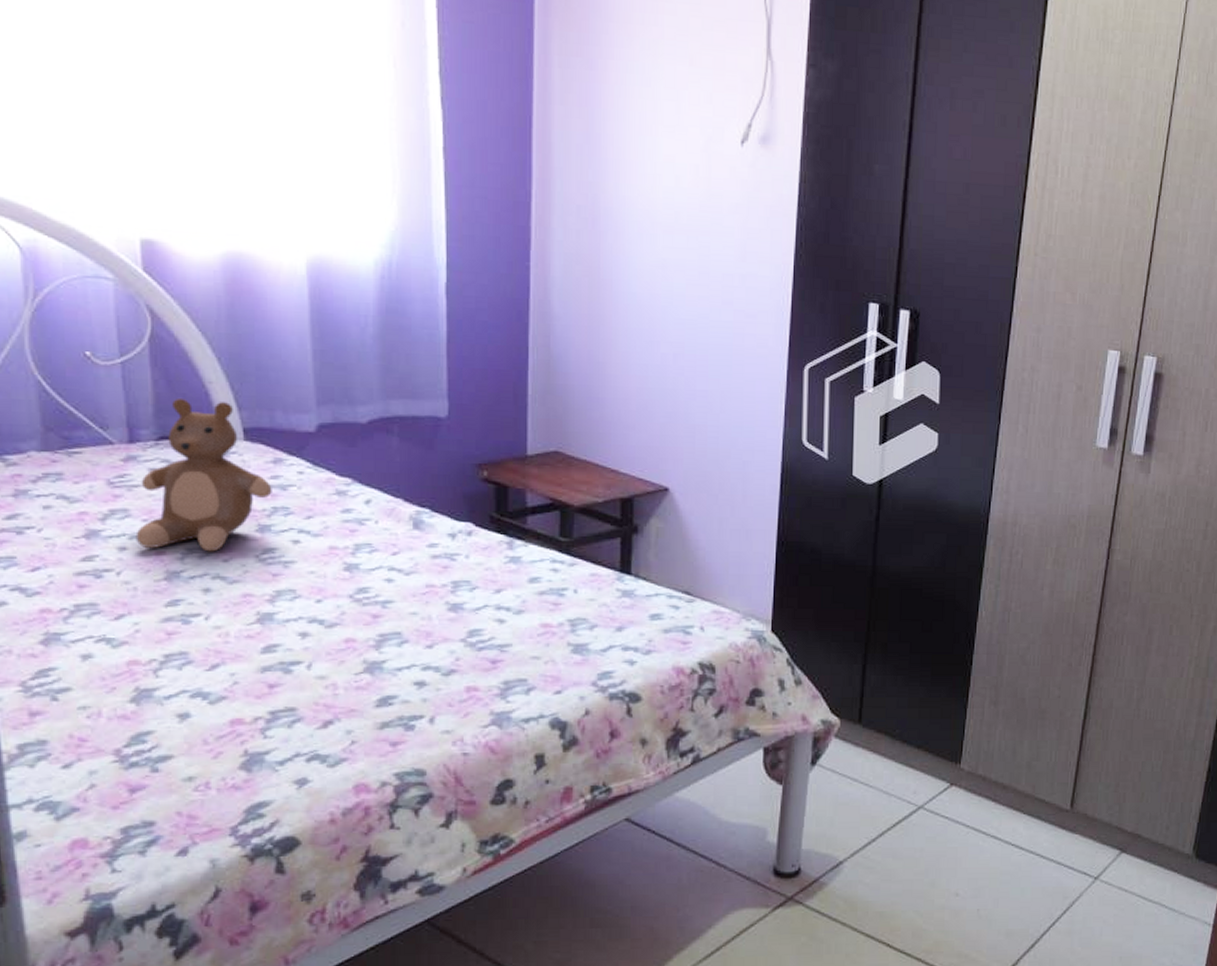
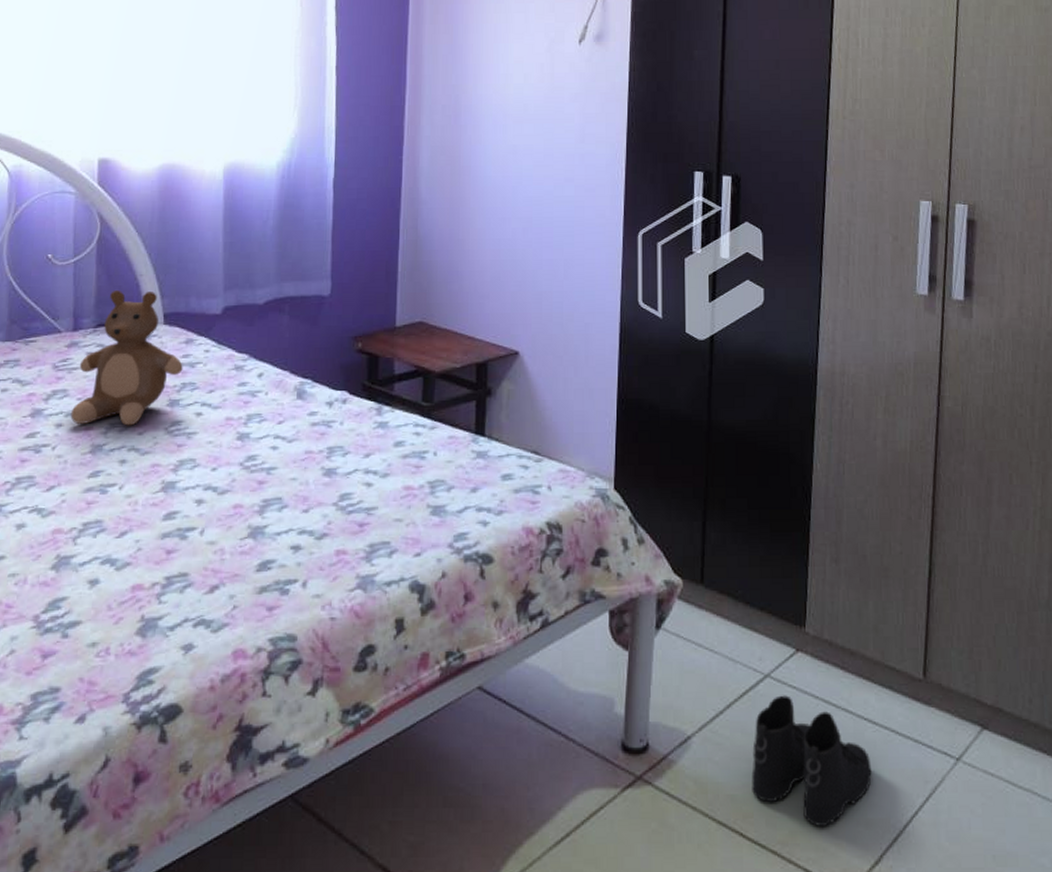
boots: none [900,824,1015,937] -> present [751,695,872,826]

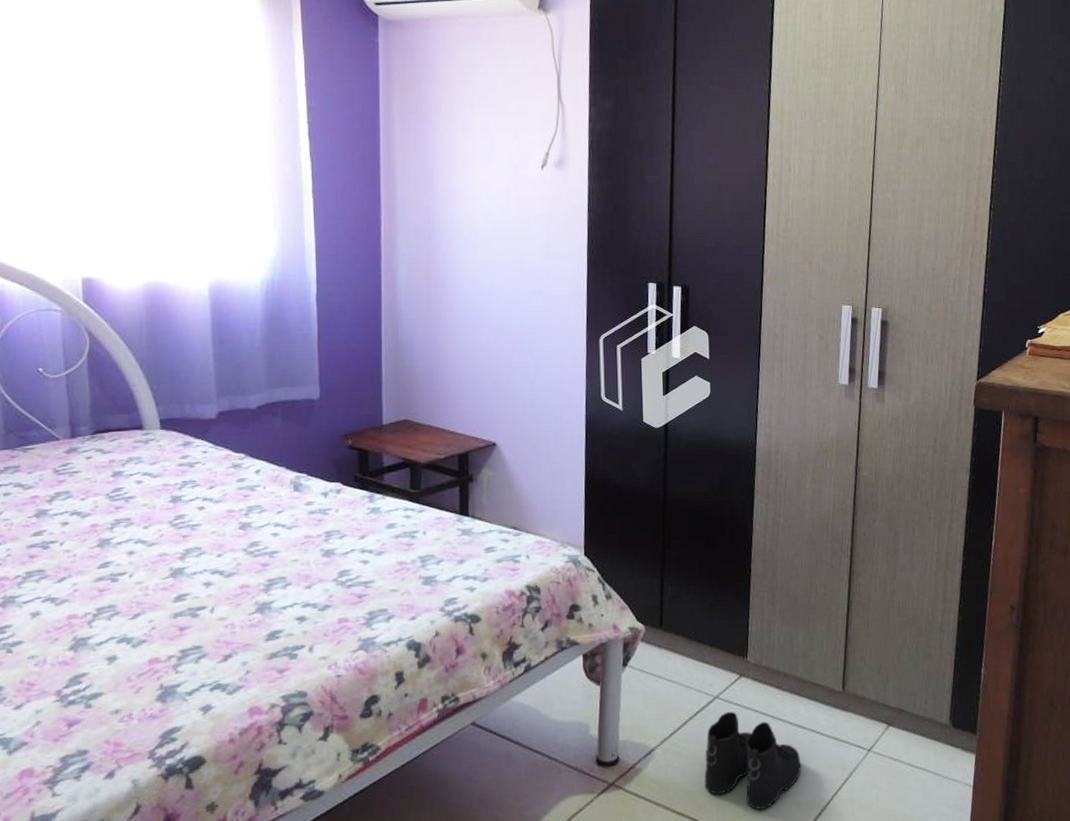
teddy bear: present [70,289,183,426] -> none [75,399,182,522]

